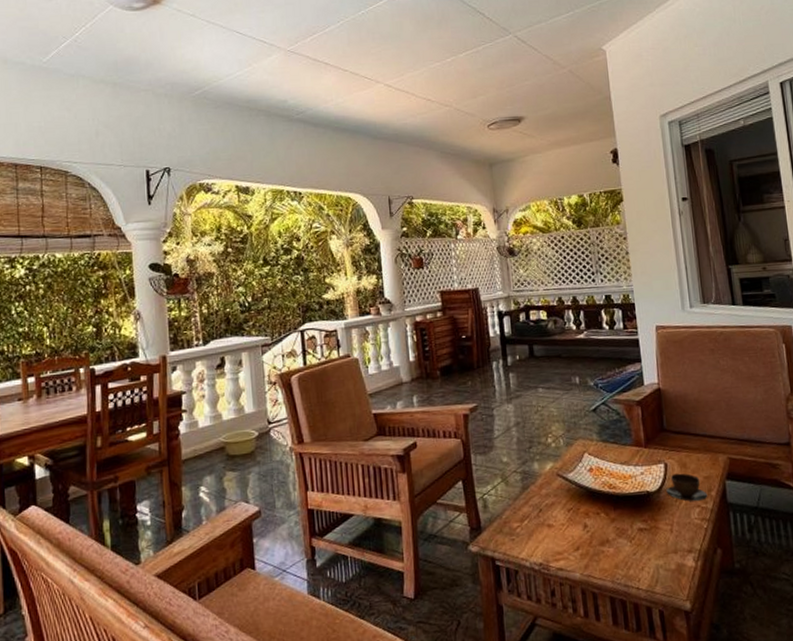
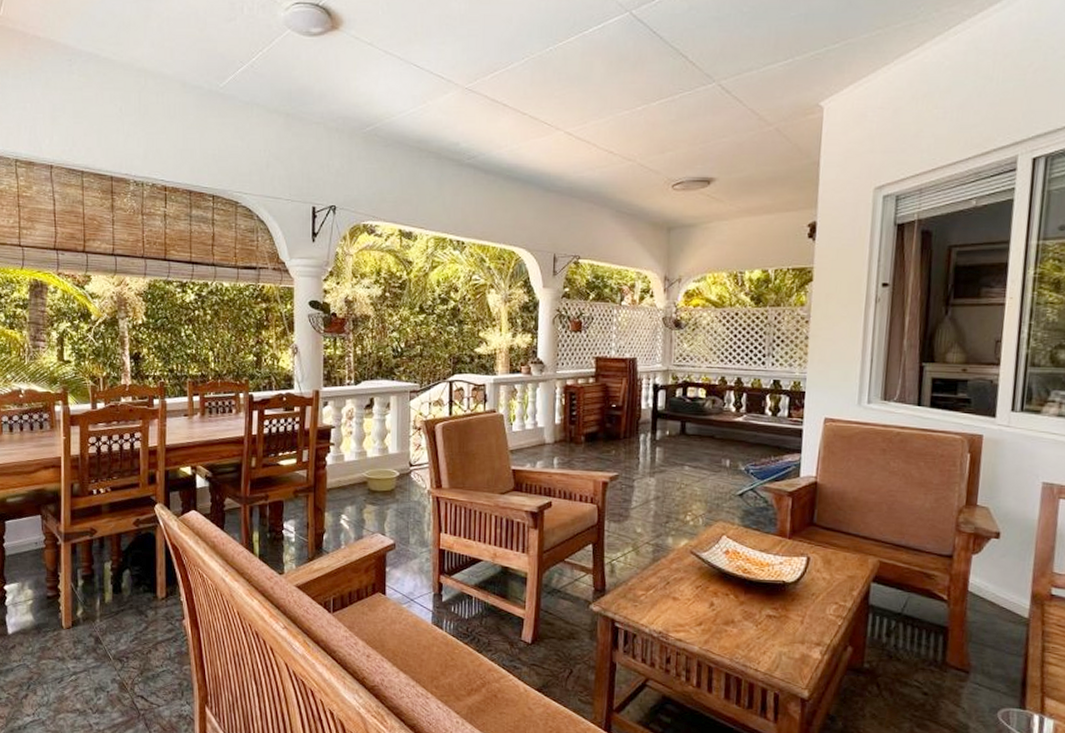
teacup: present [666,473,708,502] -> none [804,568,849,599]

